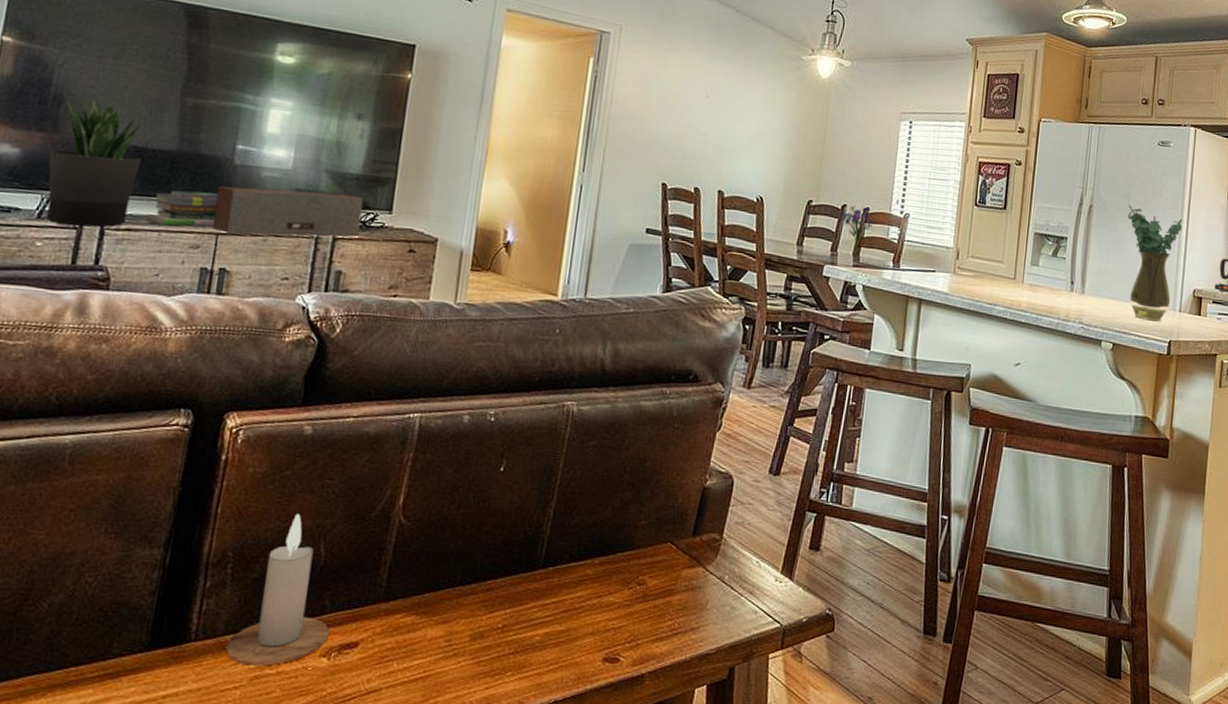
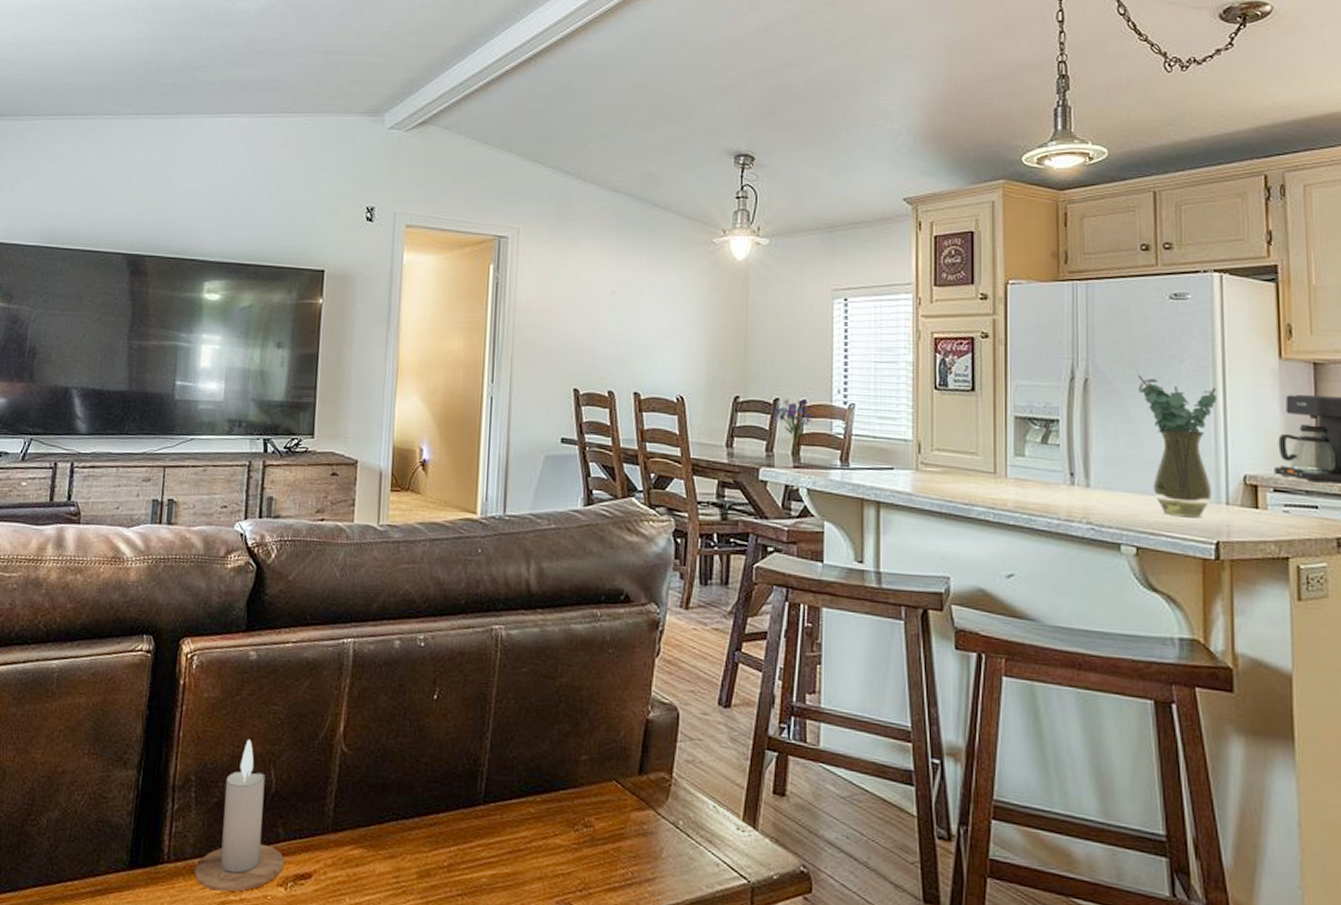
planter: present [46,93,142,227] -> none [28,344,100,466]
books: present [146,190,219,227] -> none [106,427,164,462]
speaker: present [212,186,364,238] -> none [159,420,288,467]

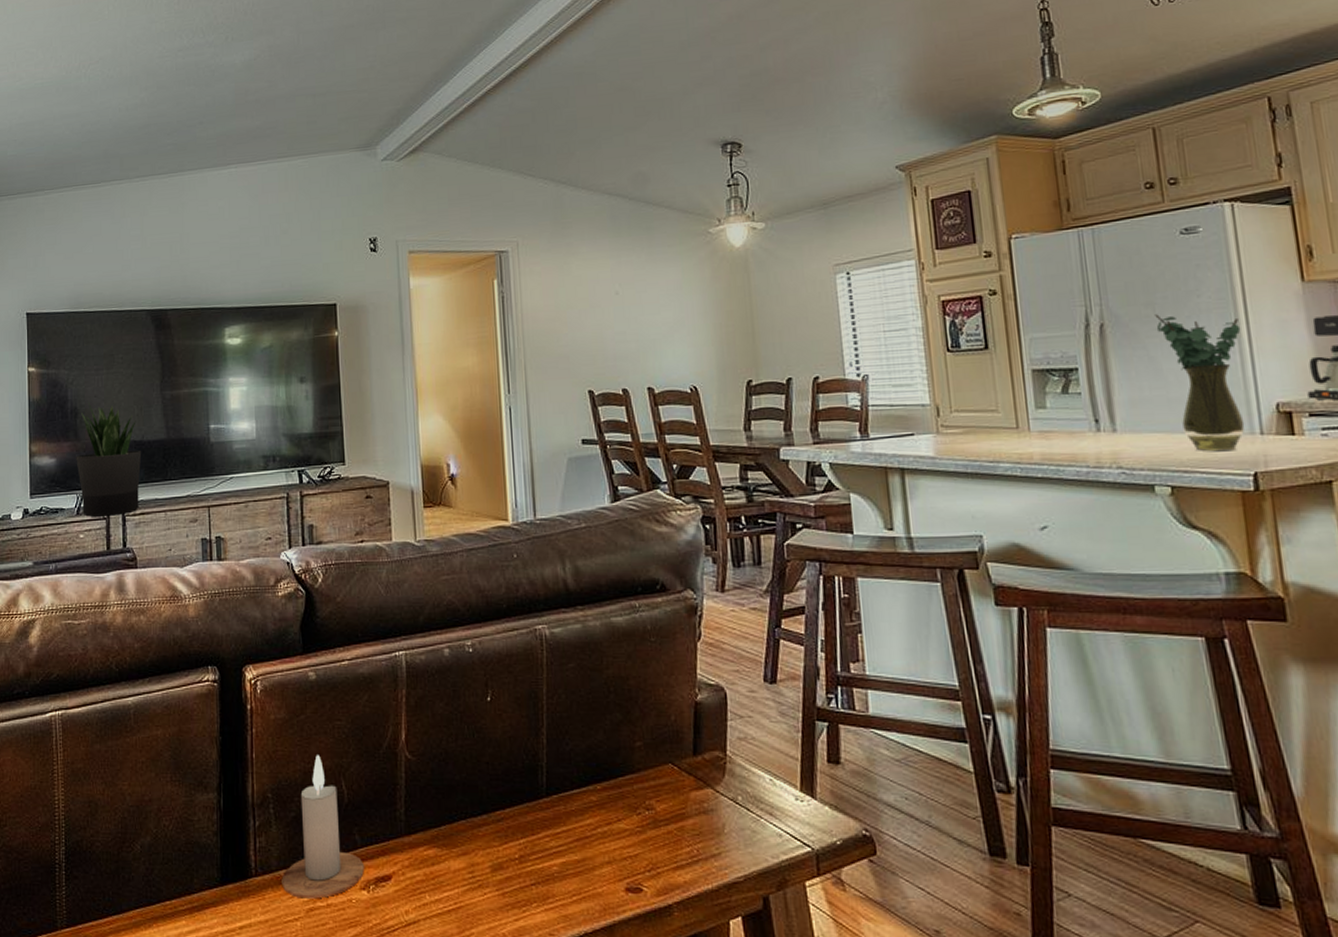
planter: none [28,344,100,466] -> present [76,403,142,517]
flowers: present [772,398,812,459] -> none [786,376,827,436]

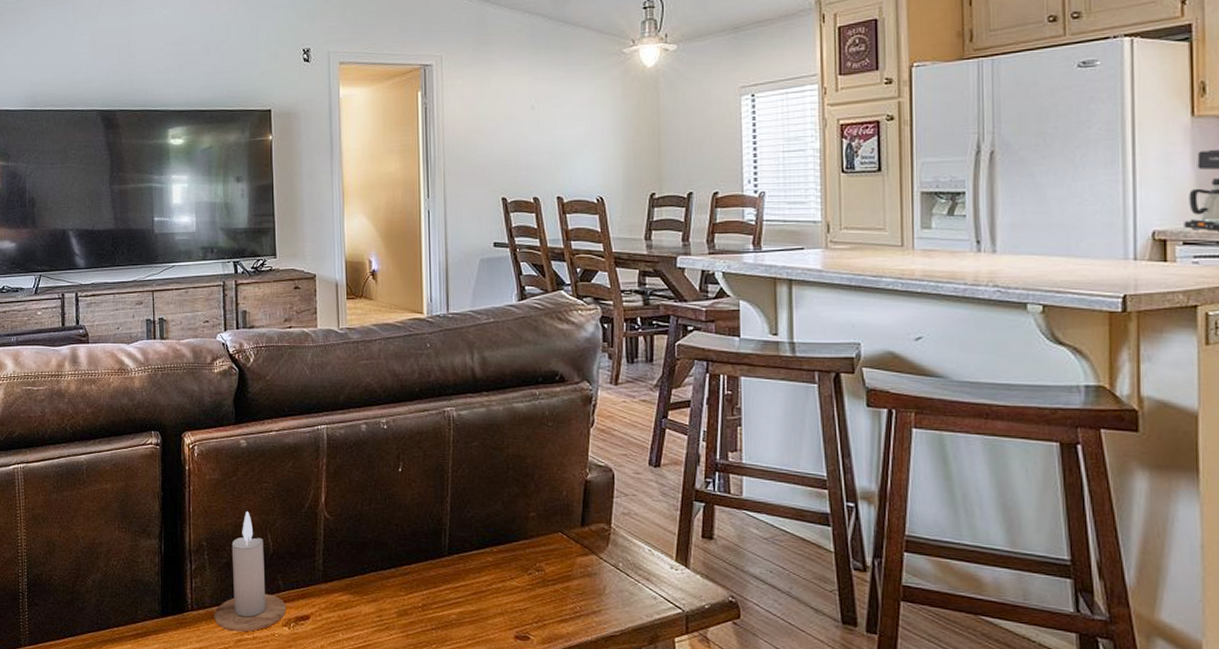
planter: present [76,403,142,517] -> none [34,194,93,296]
vase: present [1154,314,1245,452] -> none [1044,143,1127,275]

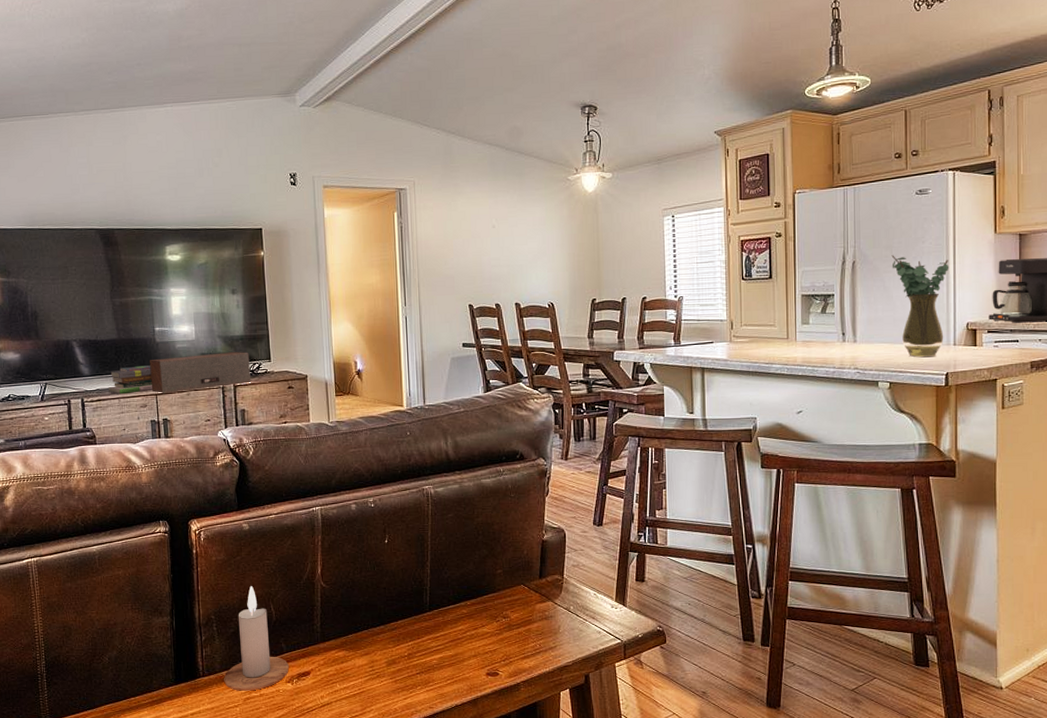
books: none [104,259,149,290] -> present [108,365,152,395]
speaker: none [147,246,254,291] -> present [150,352,251,394]
vase: none [1044,143,1127,275] -> present [891,255,949,358]

